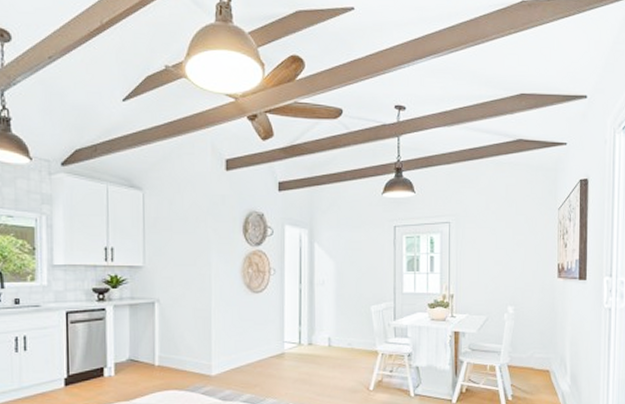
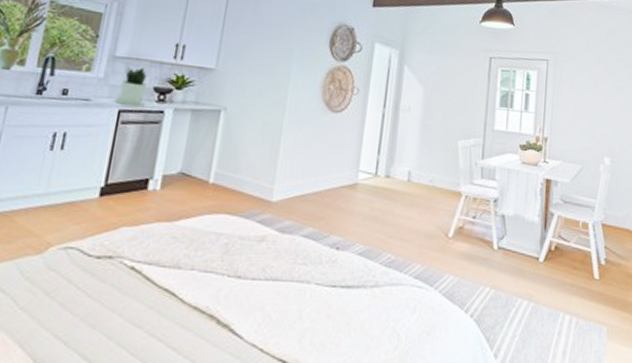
planter: none [61,272,87,308] -> present [115,67,147,107]

